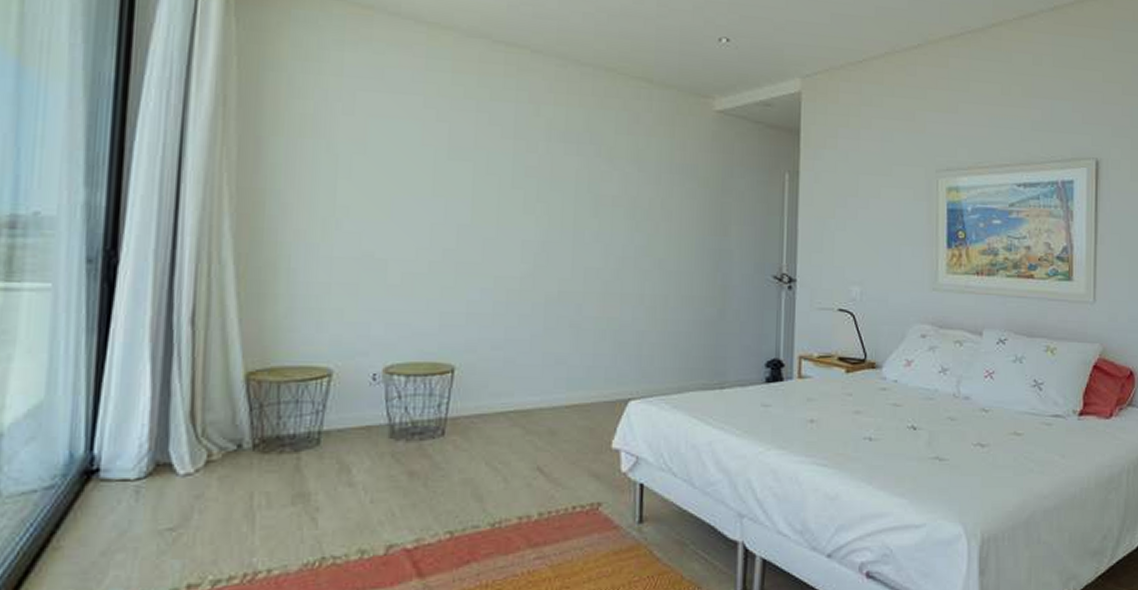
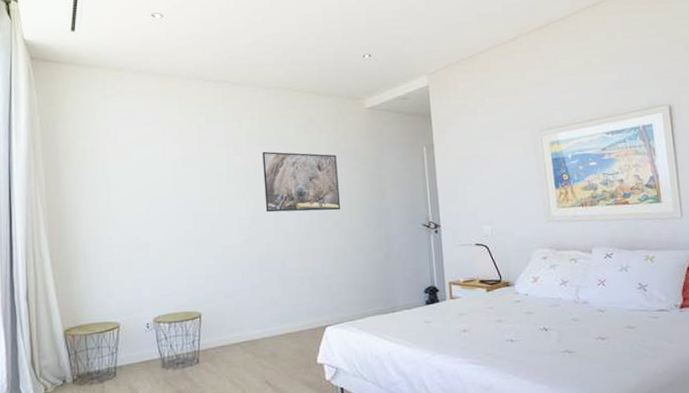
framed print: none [562,151,668,245] -> present [262,151,340,213]

